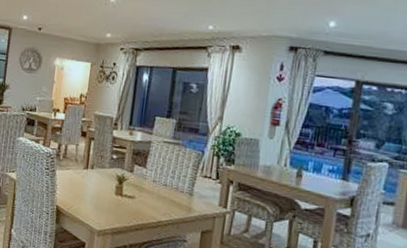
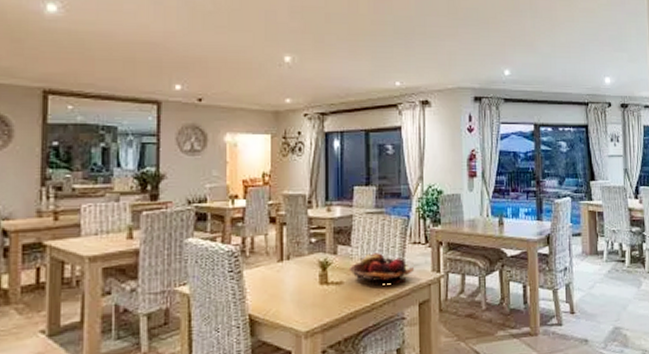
fruit basket: none [141,177,201,210] -> present [349,253,414,285]

